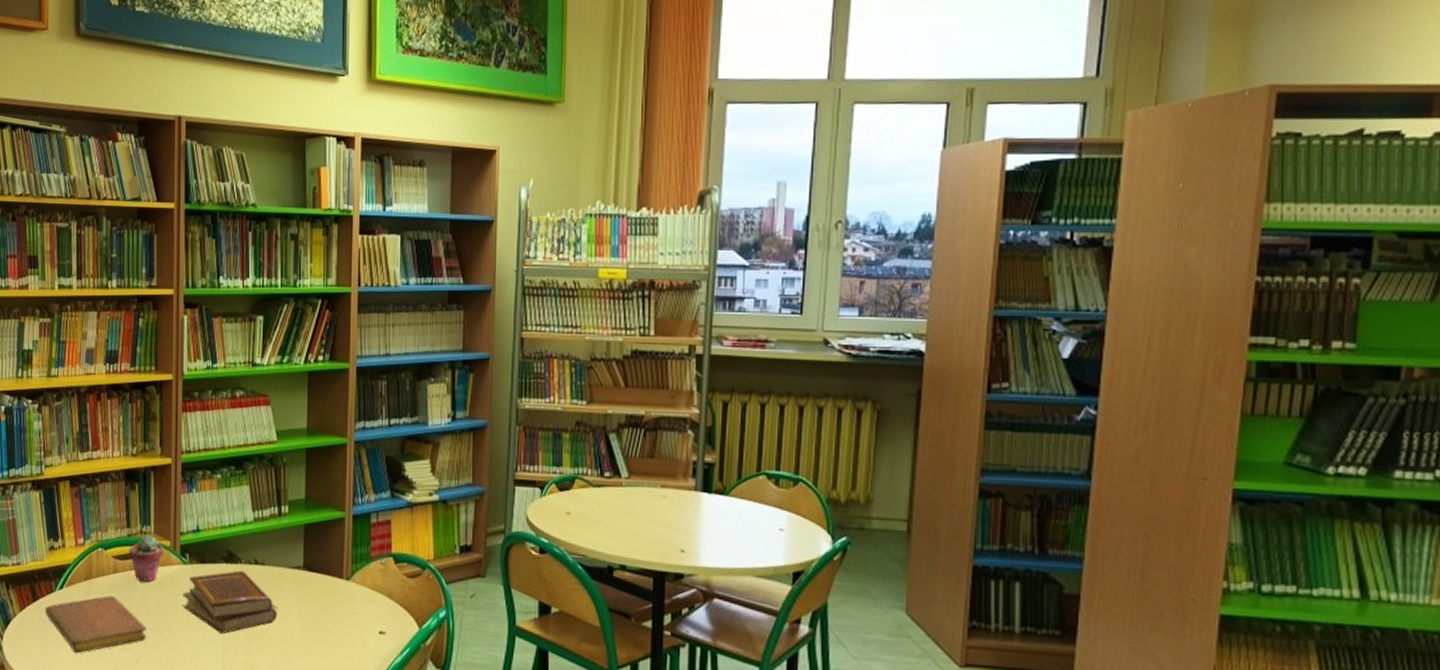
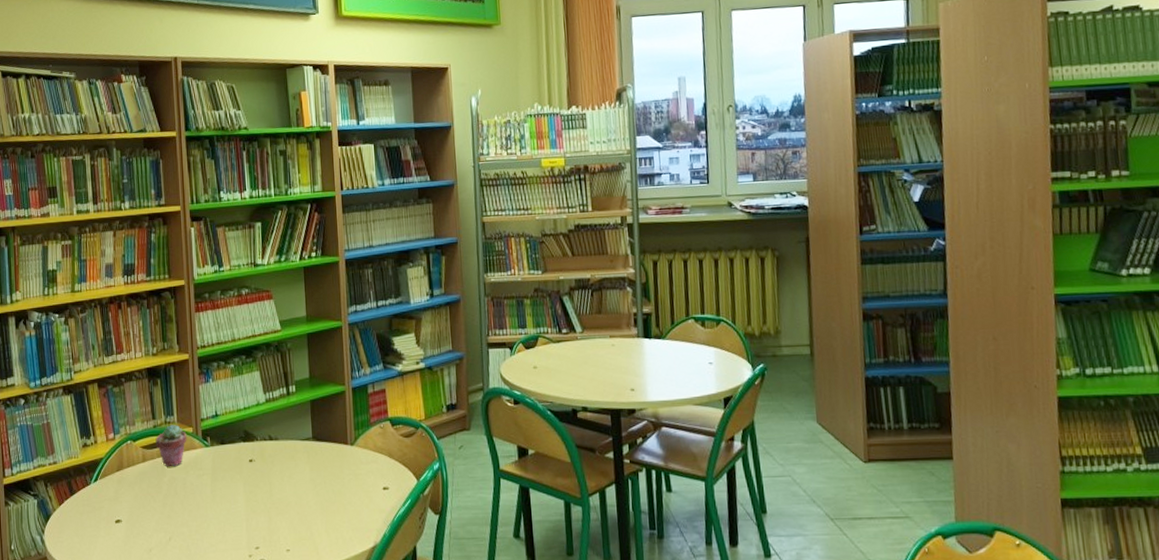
notebook: present [45,595,147,653] -> none [82,483,177,538]
book set: present [183,570,278,635] -> none [207,447,293,506]

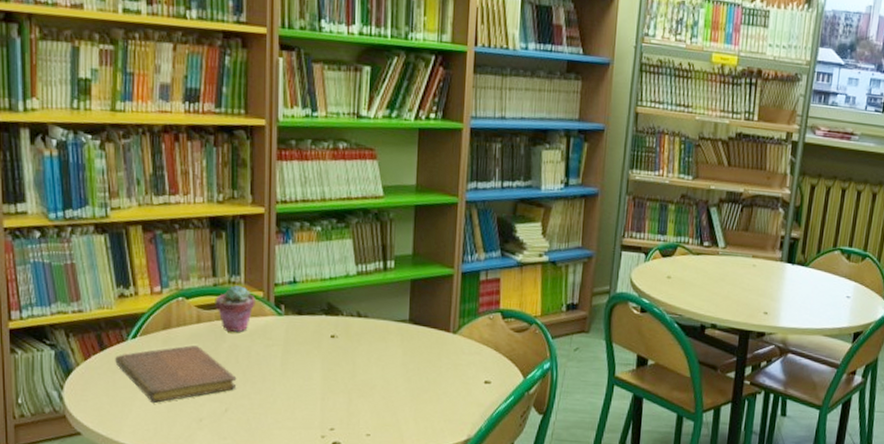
notebook: none [82,483,177,538] -> present [115,345,237,403]

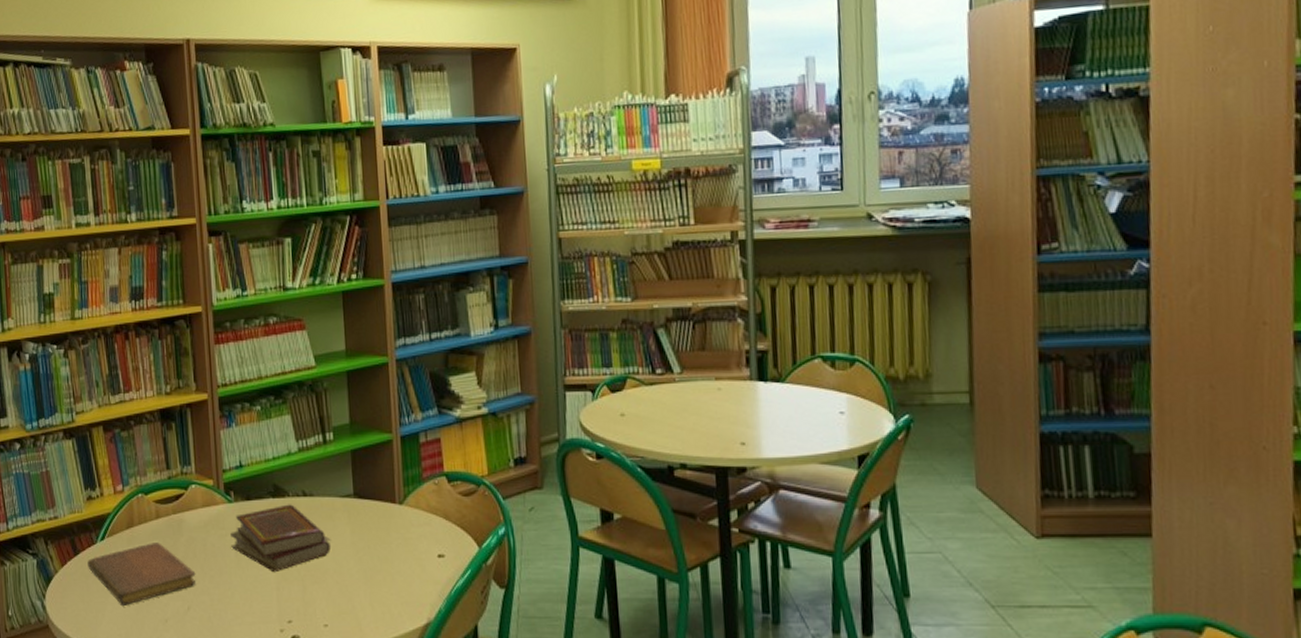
potted succulent: present [215,286,256,333] -> none [170,476,207,525]
book set: none [277,322,382,384] -> present [230,504,331,573]

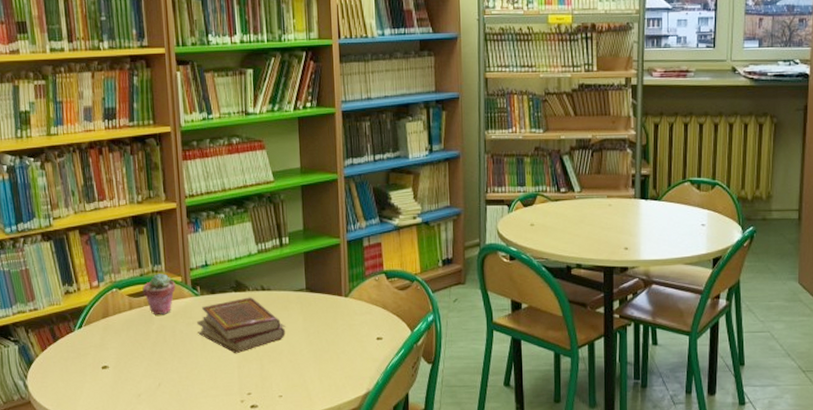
notebook: present [87,543,196,605] -> none [66,330,166,383]
potted succulent: none [170,476,207,525] -> present [142,274,176,315]

